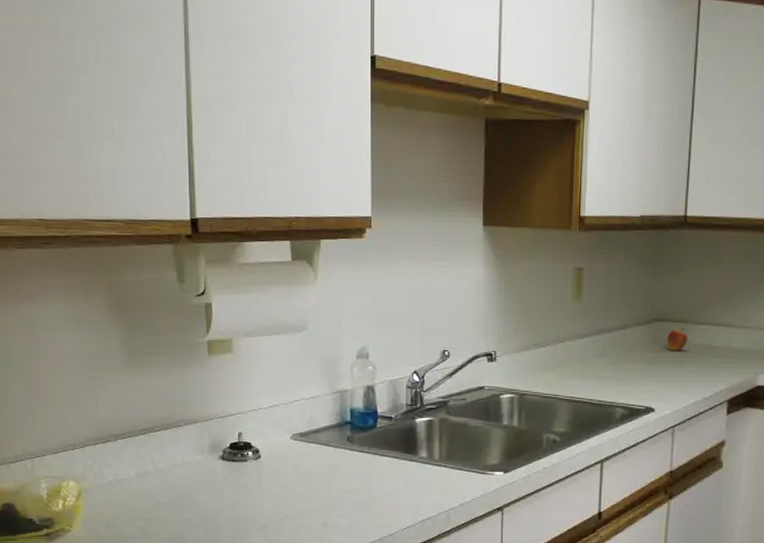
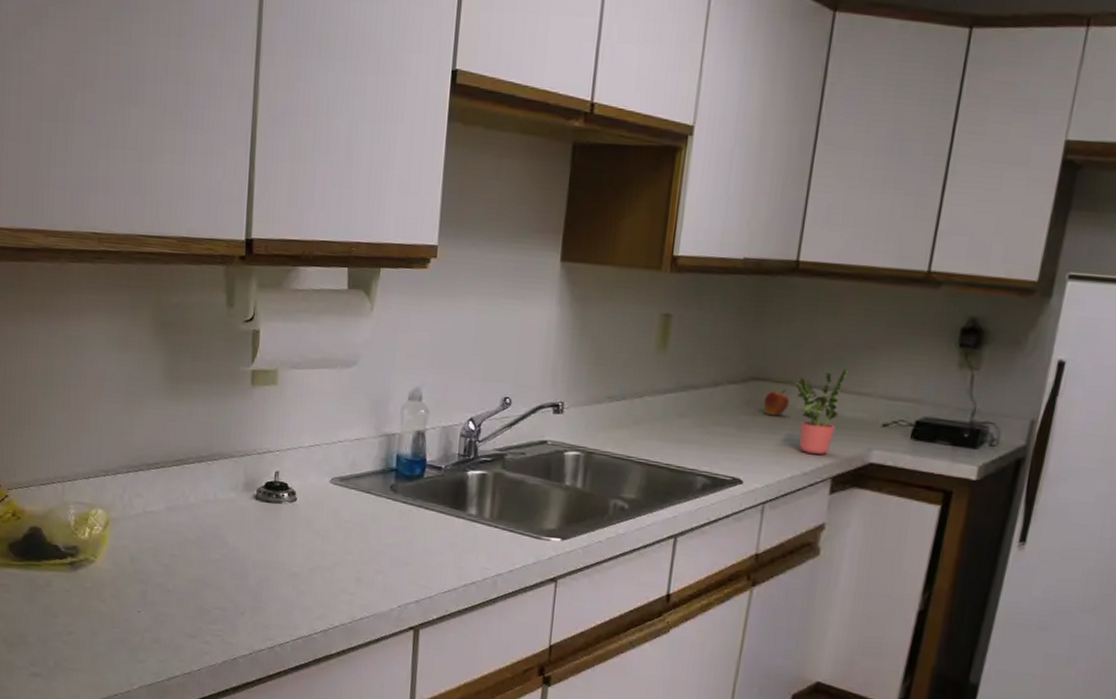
potted plant: none [690,306,735,382] -> present [793,368,849,455]

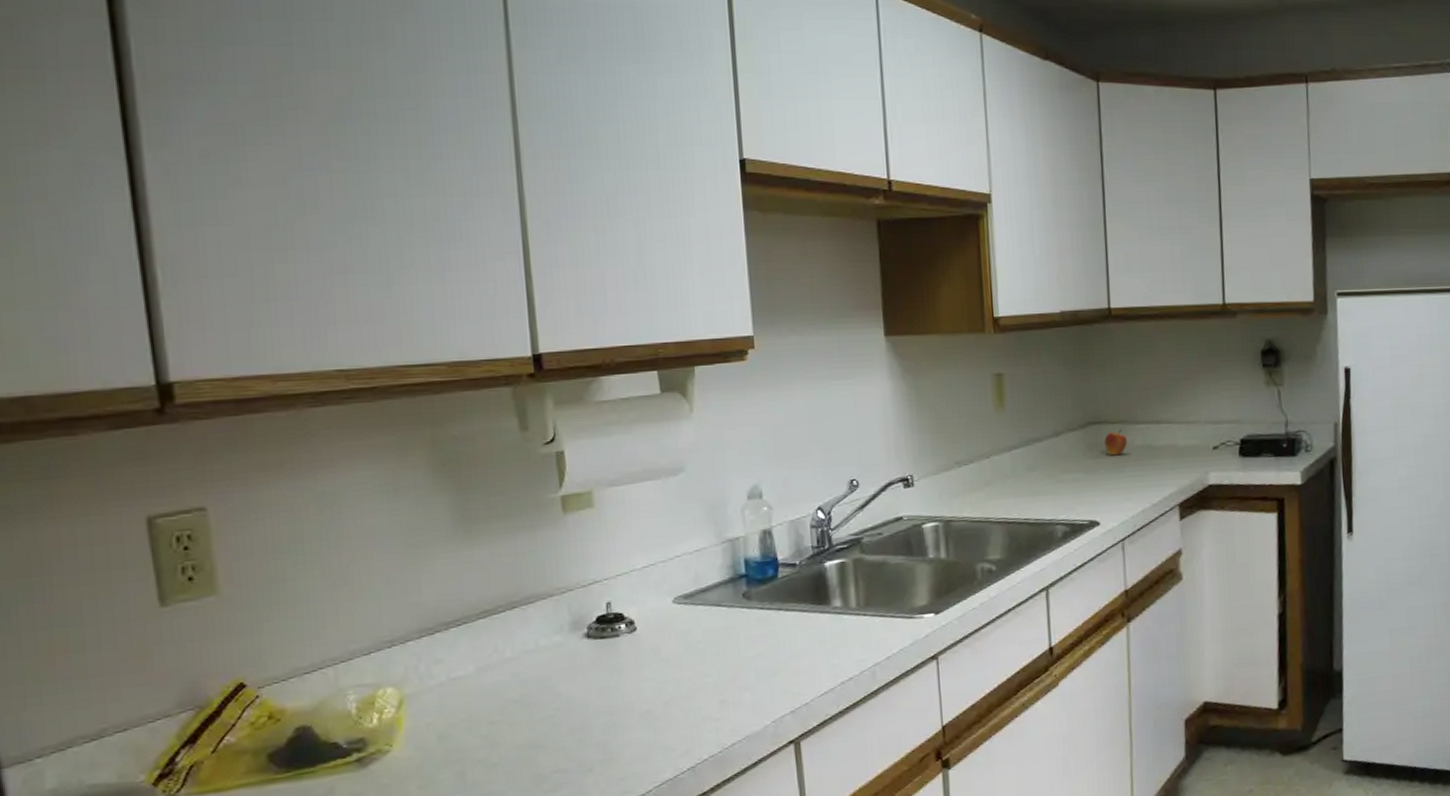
potted plant: present [793,368,849,455] -> none [1128,401,1174,486]

